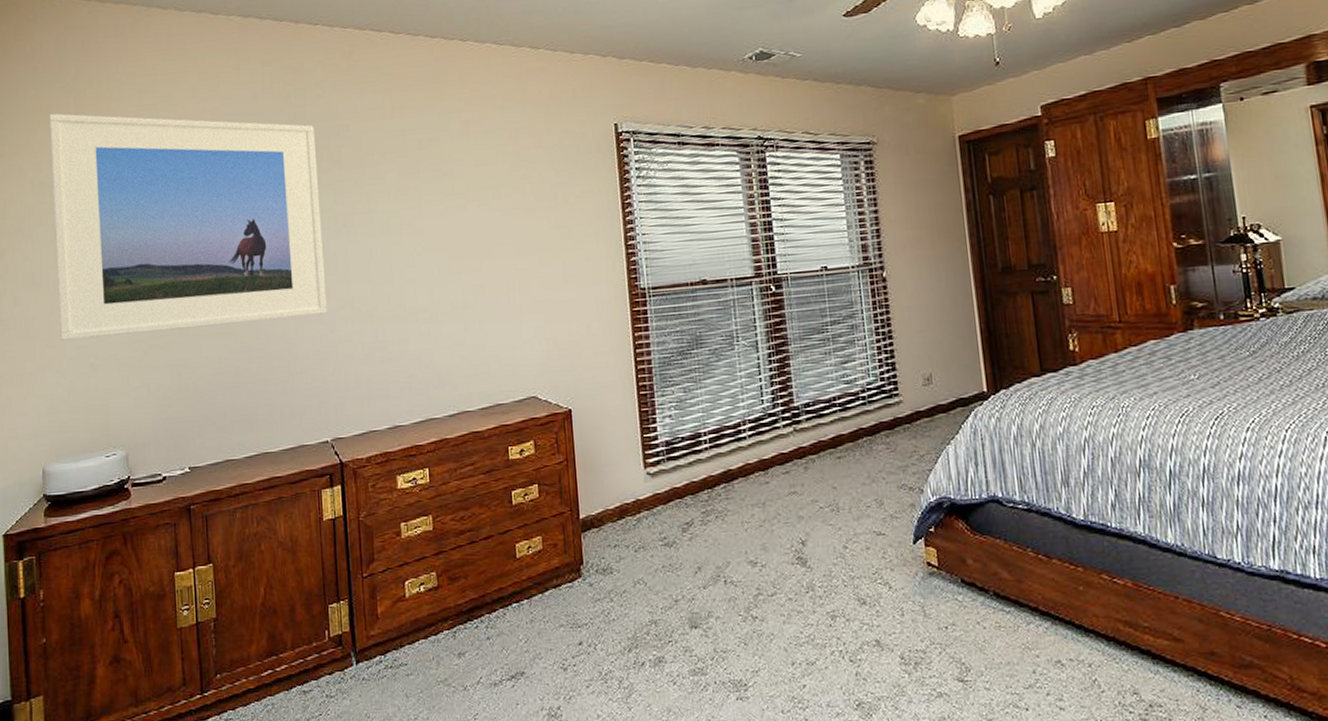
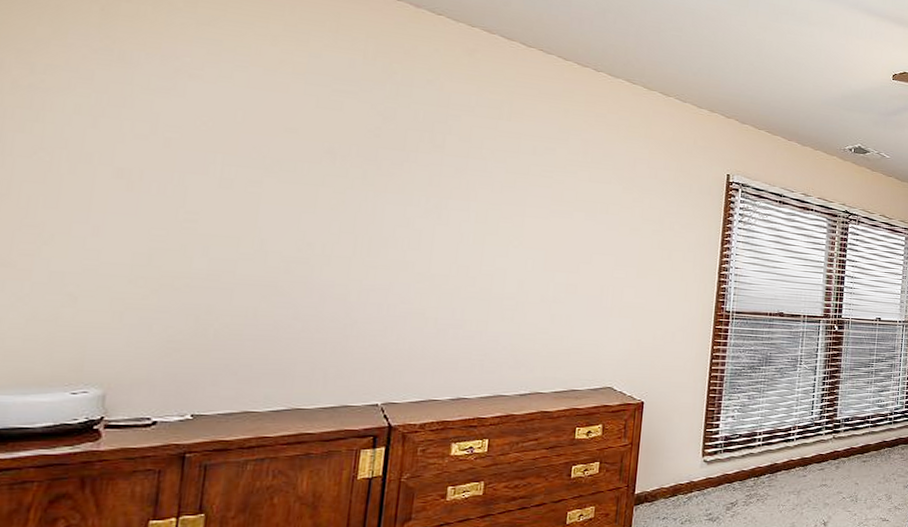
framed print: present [49,113,328,342] -> none [26,14,419,285]

